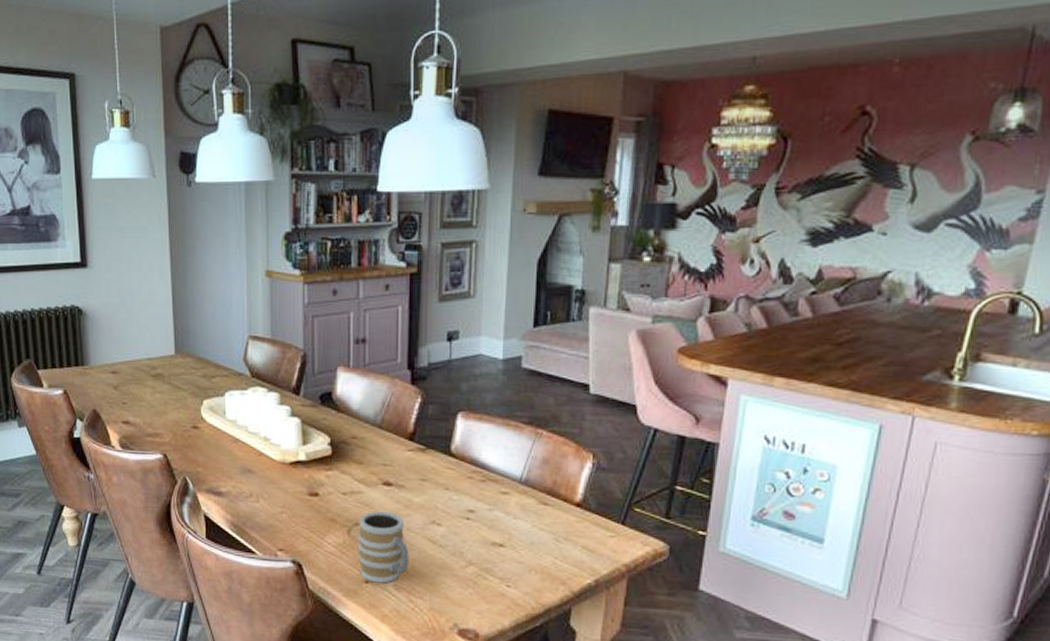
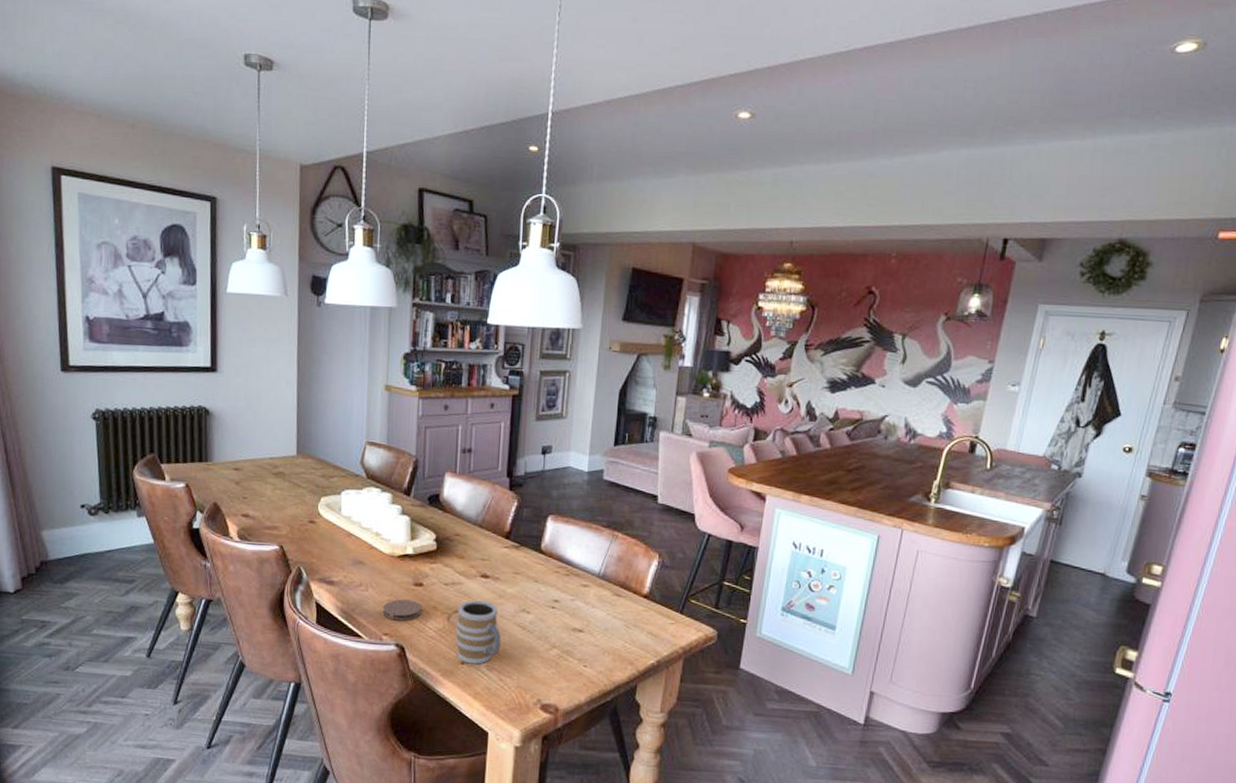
coaster: none [276,511,319,535] -> present [382,599,422,621]

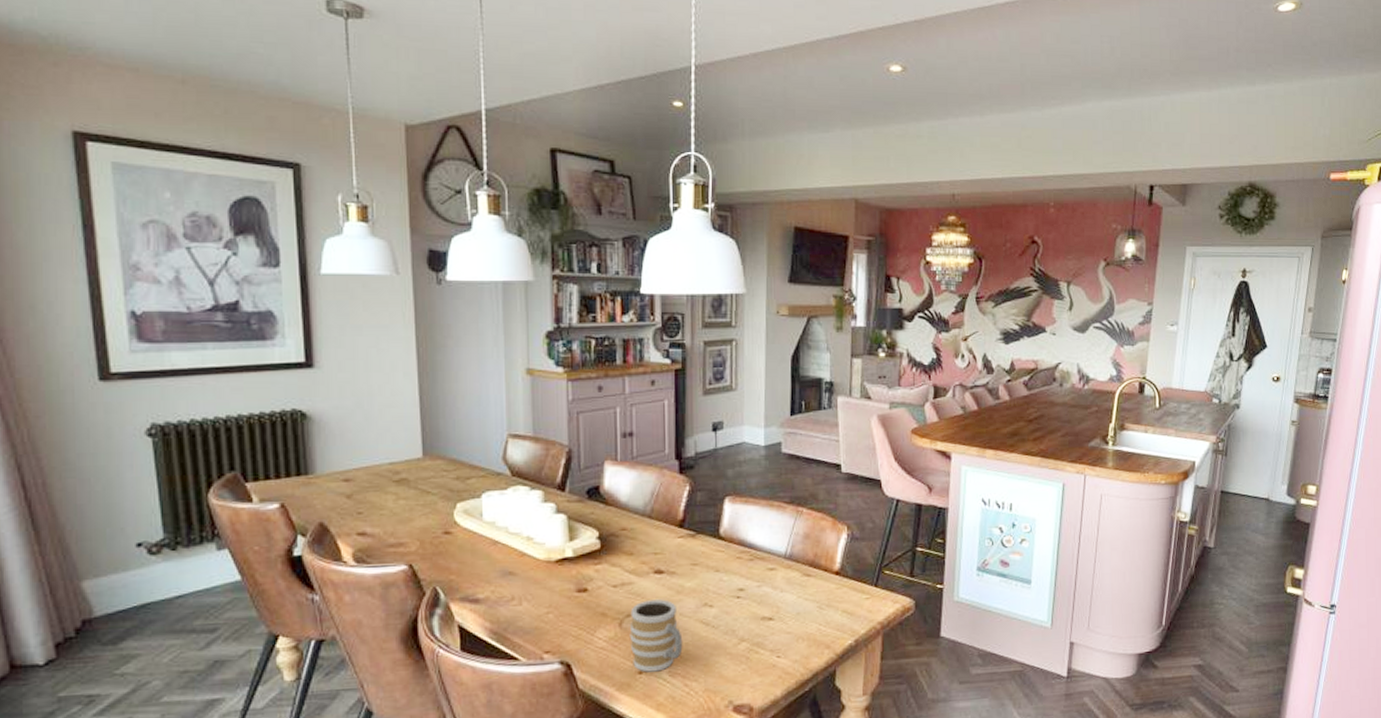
coaster: present [382,599,422,621] -> none [541,609,588,635]

